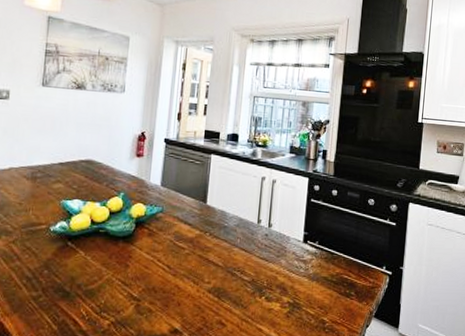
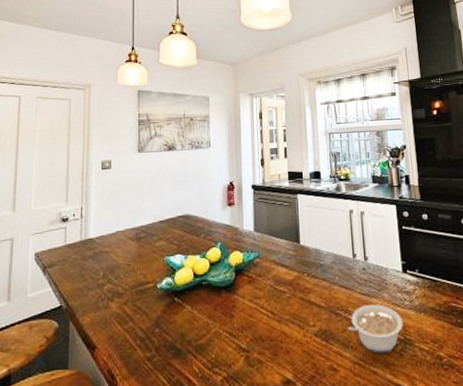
legume: none [241,269,295,313] -> present [348,304,403,353]

